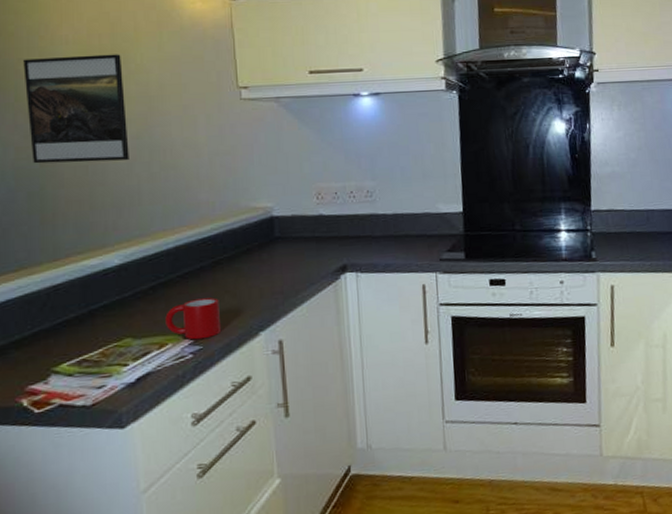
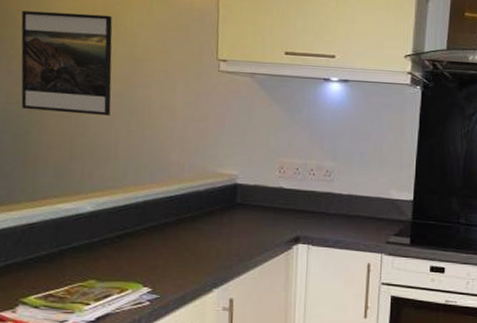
mug: present [165,297,222,340] -> none [128,251,179,289]

